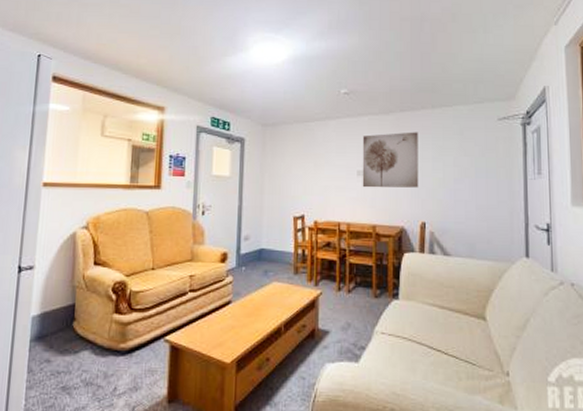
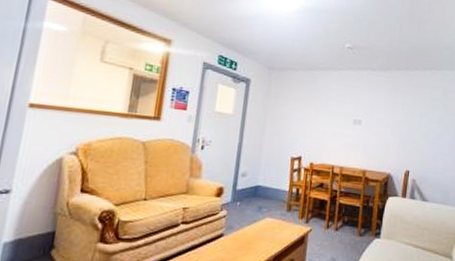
wall art: present [362,132,419,188] -> none [357,88,410,139]

